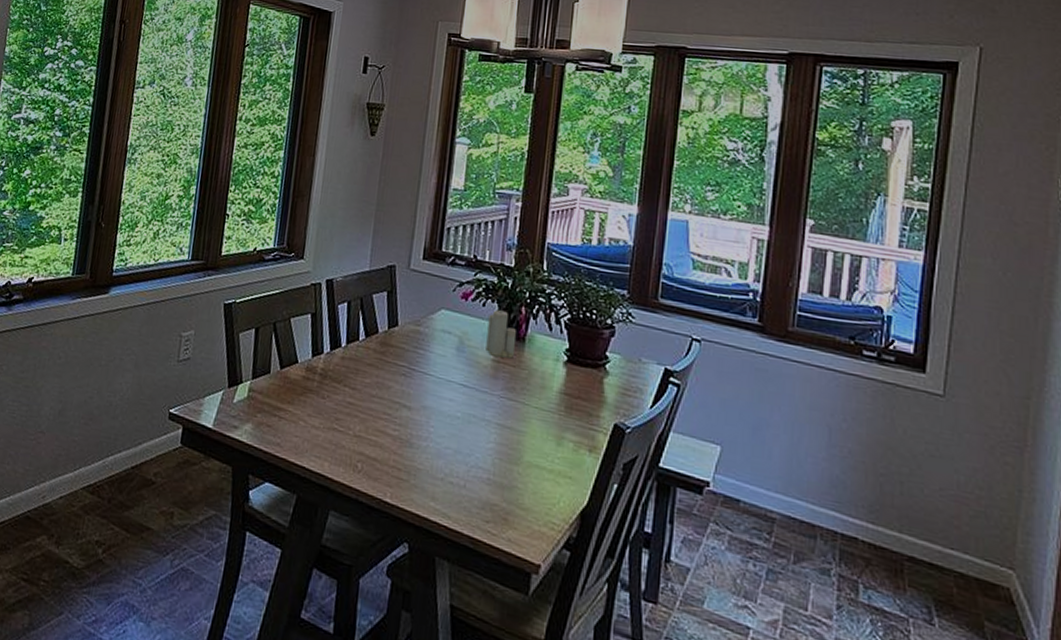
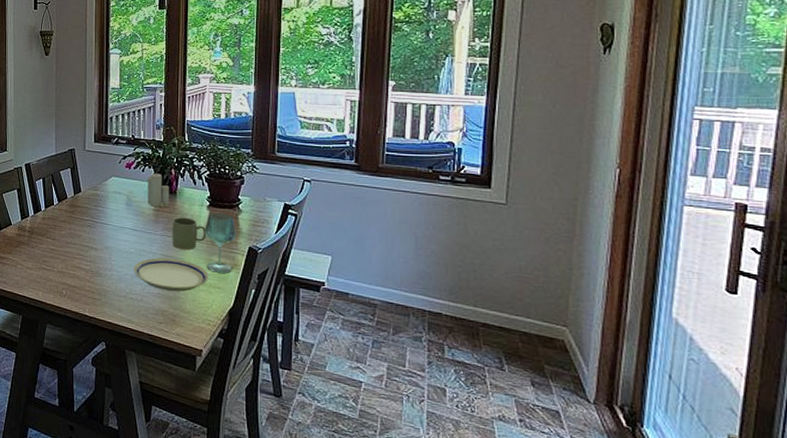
plate: none [457,427,558,479] -> present [133,257,209,292]
mug: none [513,373,560,421] -> present [171,217,206,250]
wine glass: none [556,372,600,458] -> present [205,213,237,273]

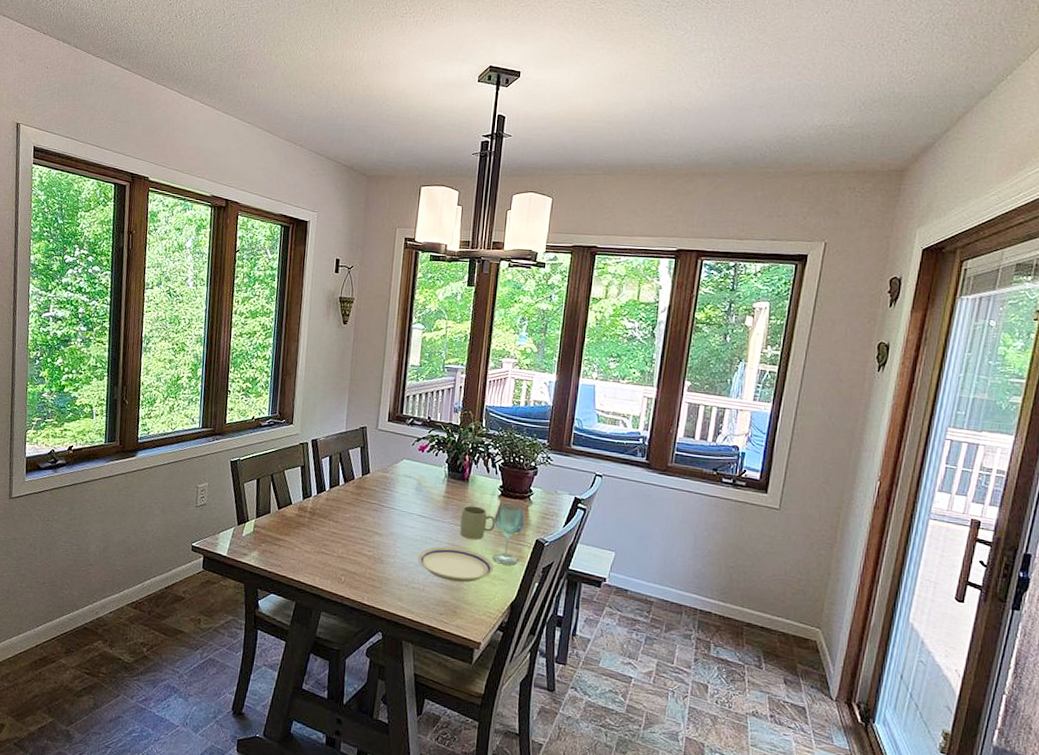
candle: present [148,171,169,207] -> none [438,456,462,495]

